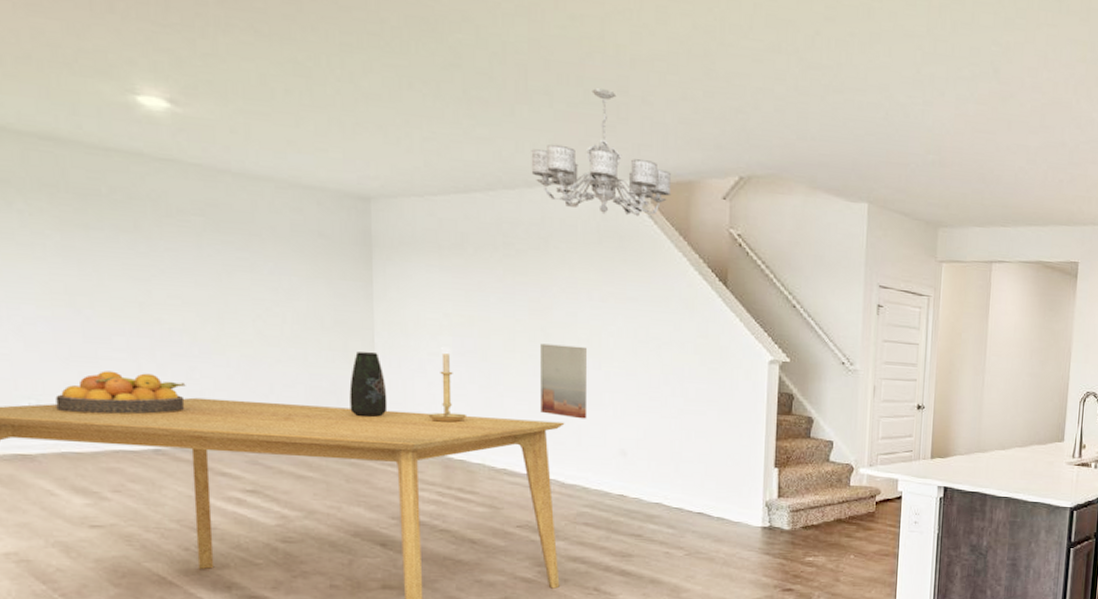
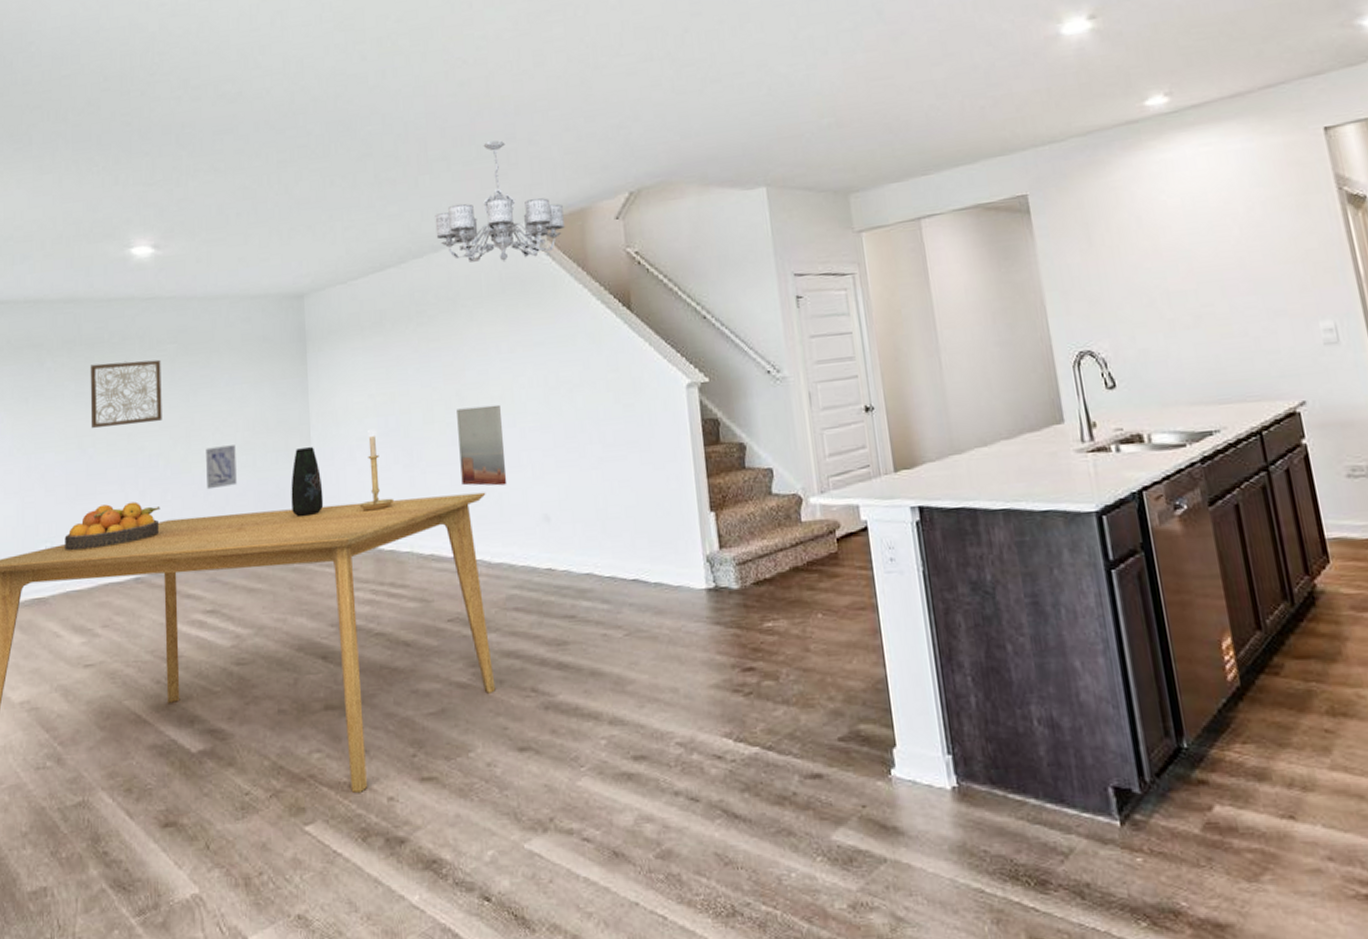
wall art: none [81,218,186,297] -> present [90,359,162,428]
wall art: none [244,333,284,376] -> present [206,445,237,490]

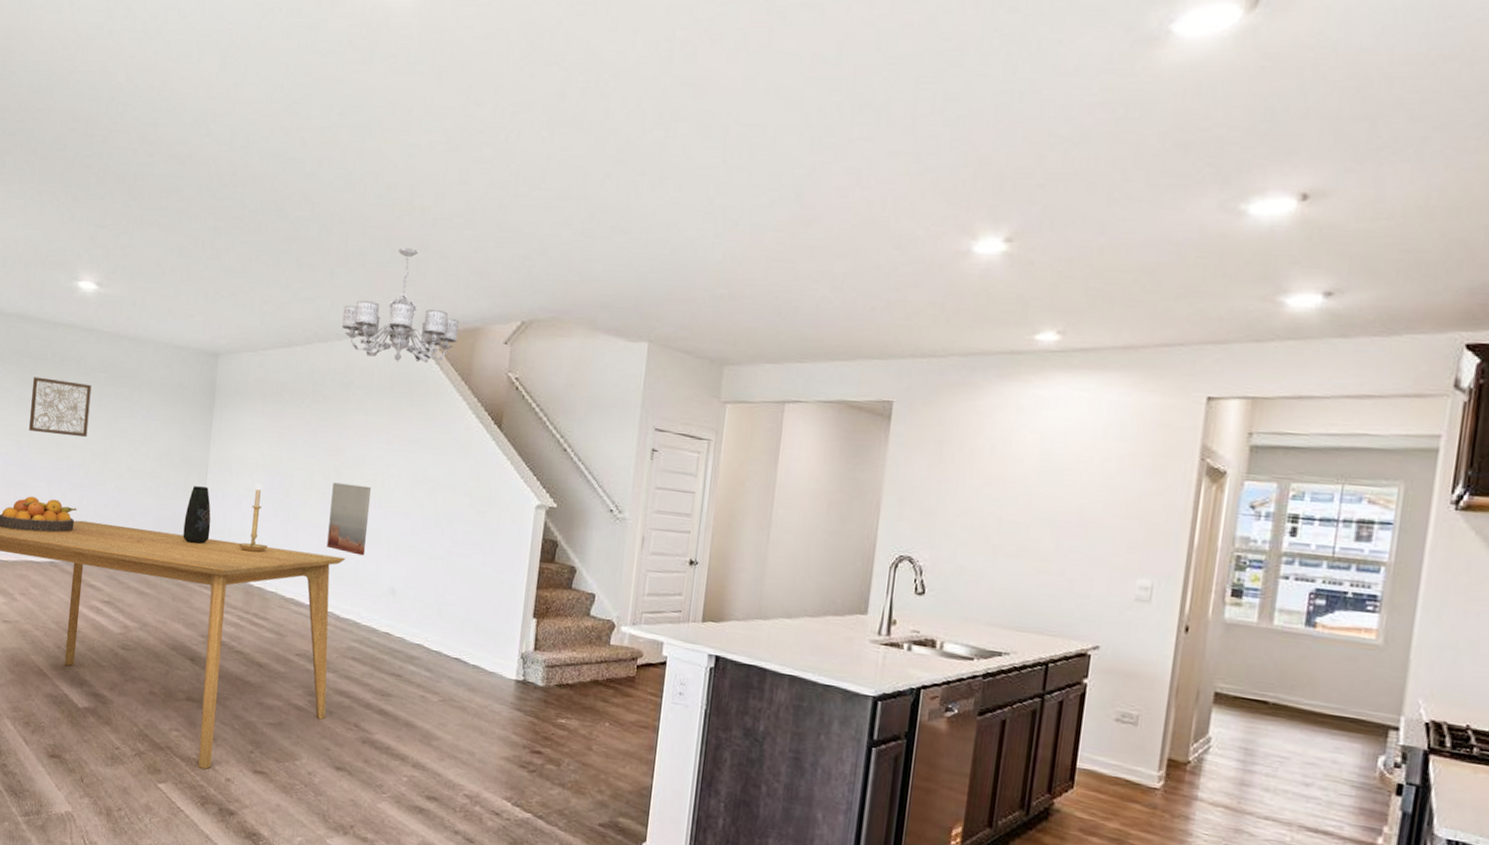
wall art: present [206,445,237,490] -> none [116,468,144,505]

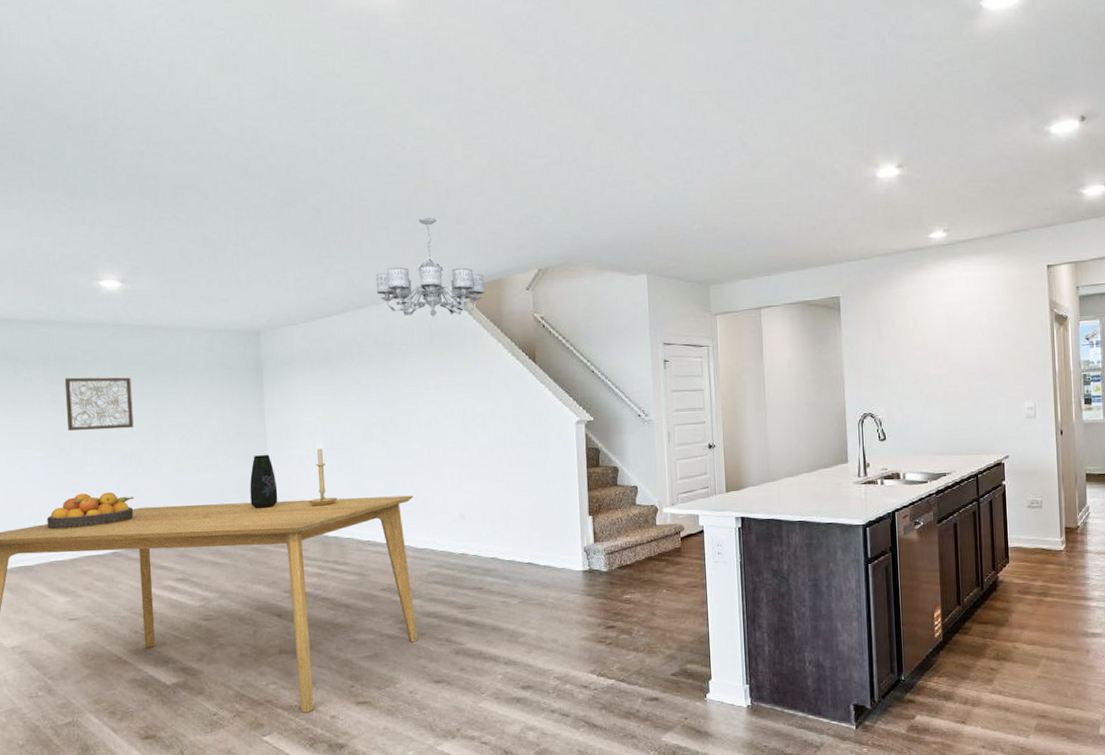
wall art: present [327,482,371,556] -> none [391,429,431,491]

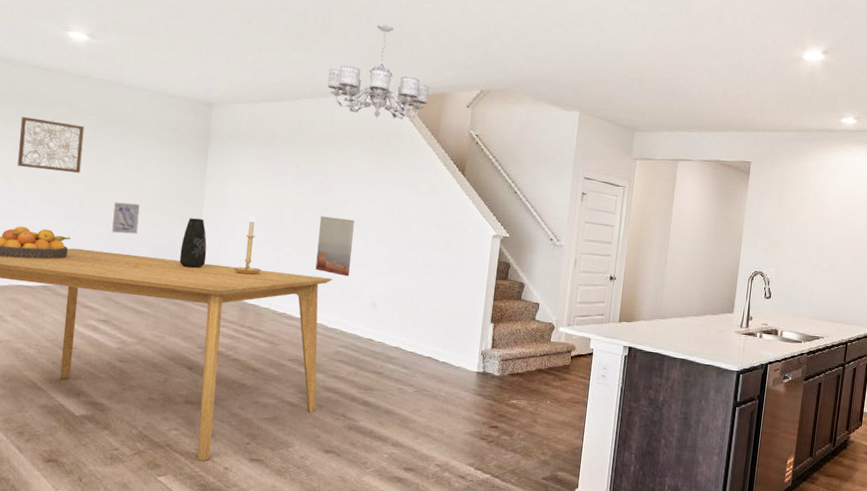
wall art: none [174,450,202,485] -> present [112,202,140,234]
wall art: none [391,429,431,491] -> present [315,216,354,277]

